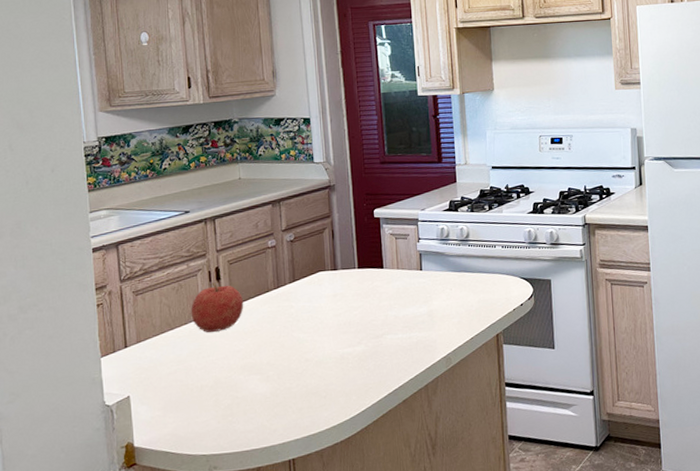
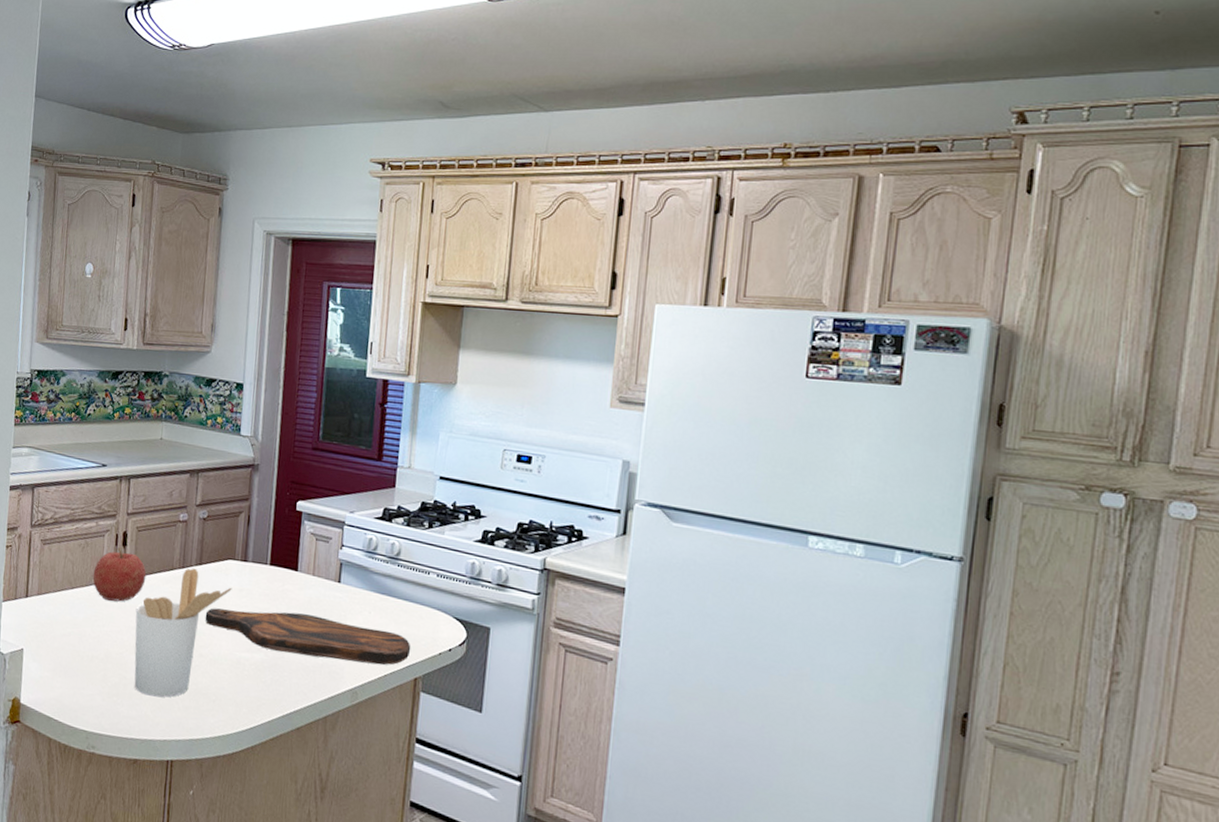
utensil holder: none [238,286,327,408] -> present [134,568,232,697]
cutting board: none [305,301,490,341] -> present [205,608,411,665]

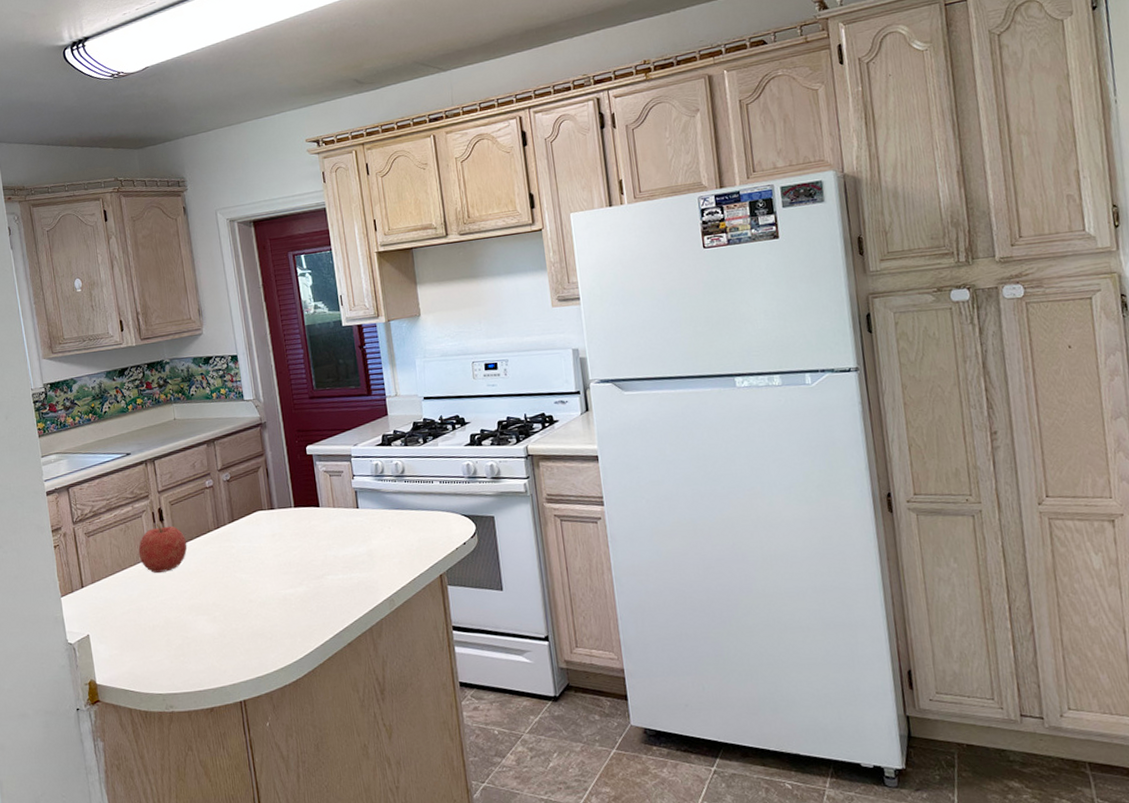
utensil holder: present [134,568,232,697] -> none [184,526,266,648]
cutting board: present [205,608,411,665] -> none [246,540,432,582]

